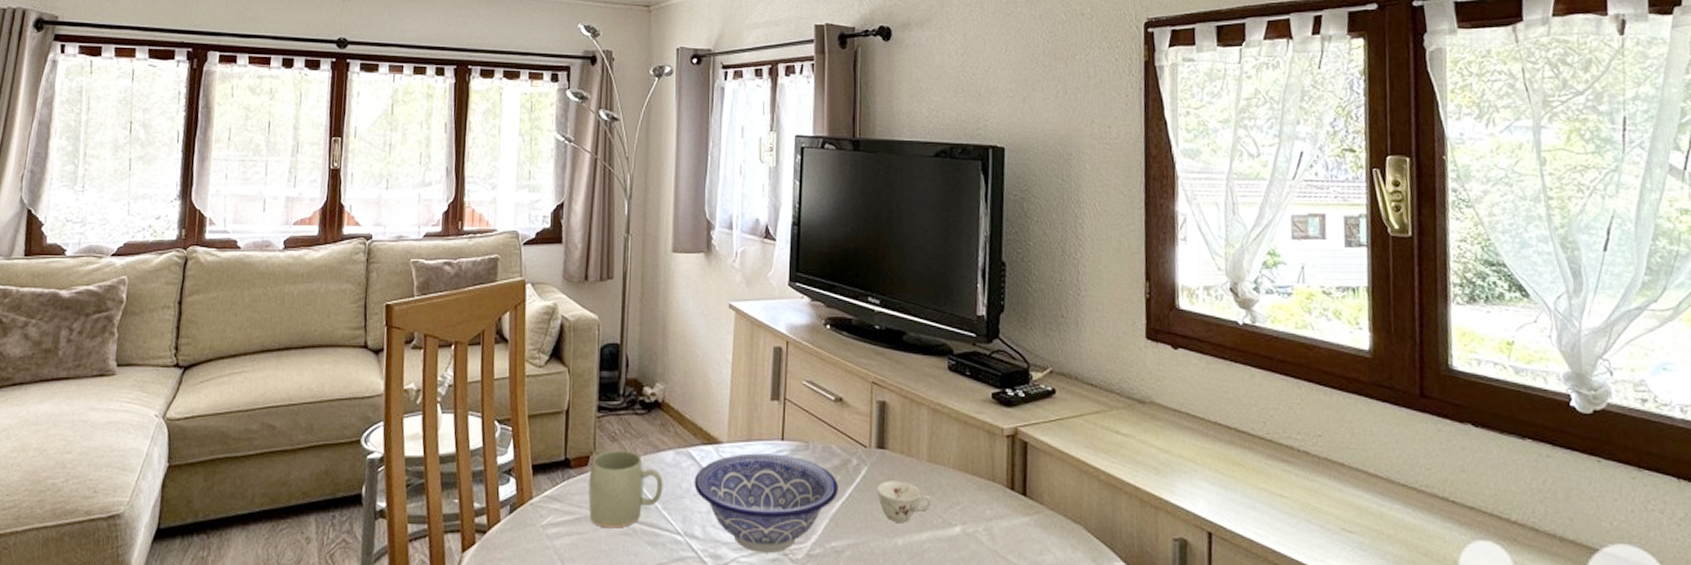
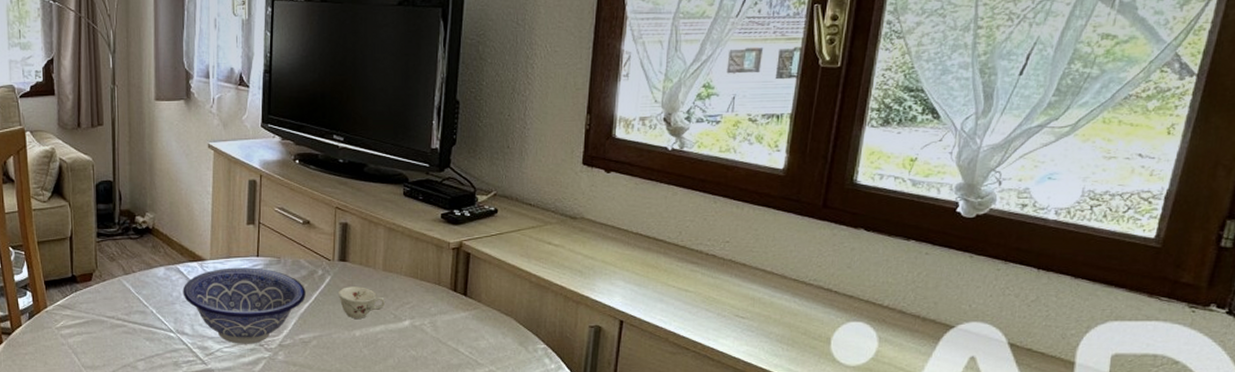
mug: present [588,450,663,528] -> none [93,268,157,329]

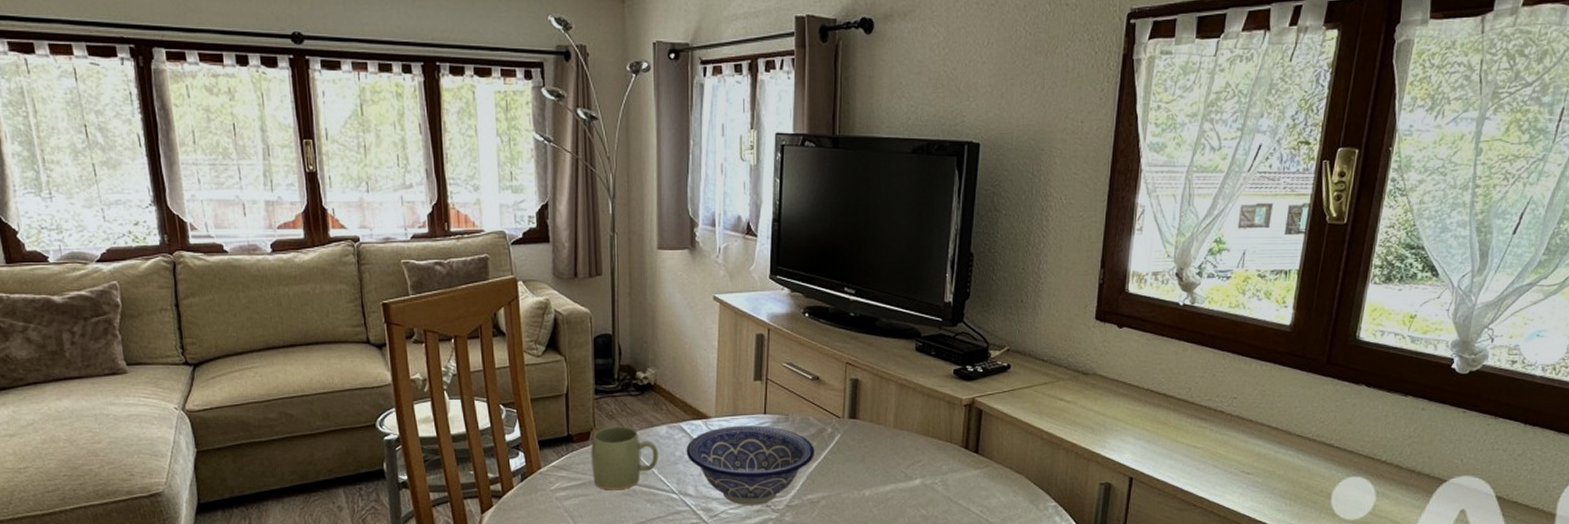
mug: none [93,268,157,329] -> present [591,427,658,490]
teacup: present [337,287,385,318] -> none [847,445,895,478]

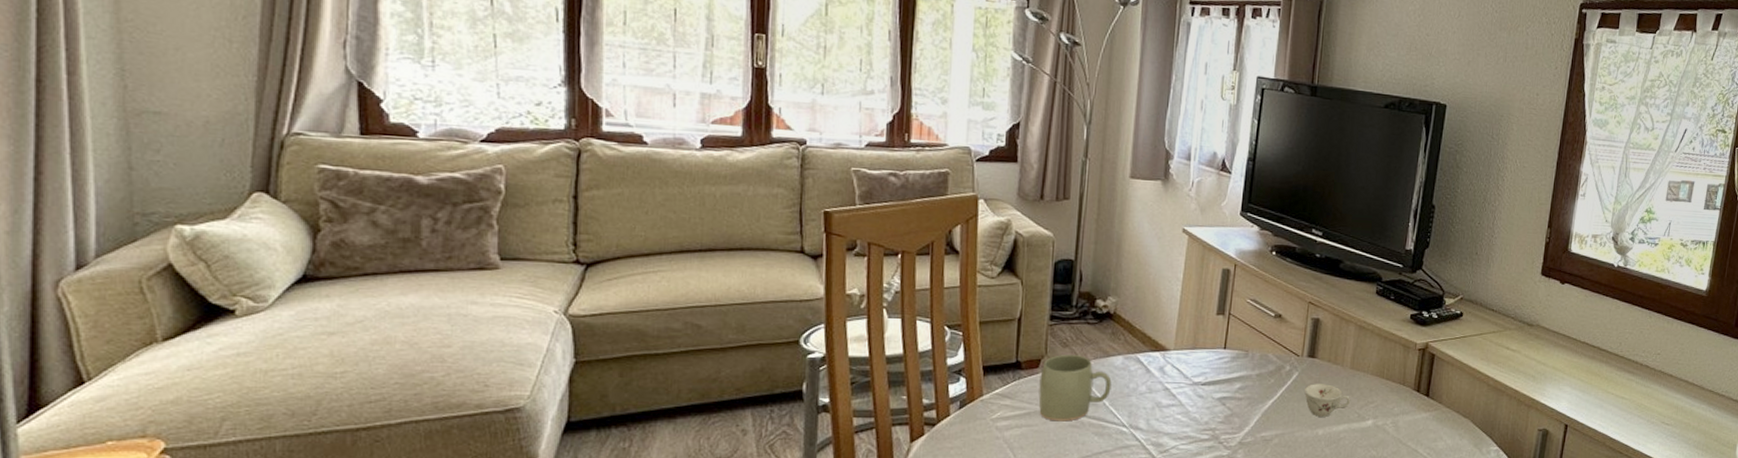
decorative bowl: present [686,425,814,505] -> none [1140,359,1272,441]
teacup: none [847,445,895,478] -> present [1303,384,1350,417]

